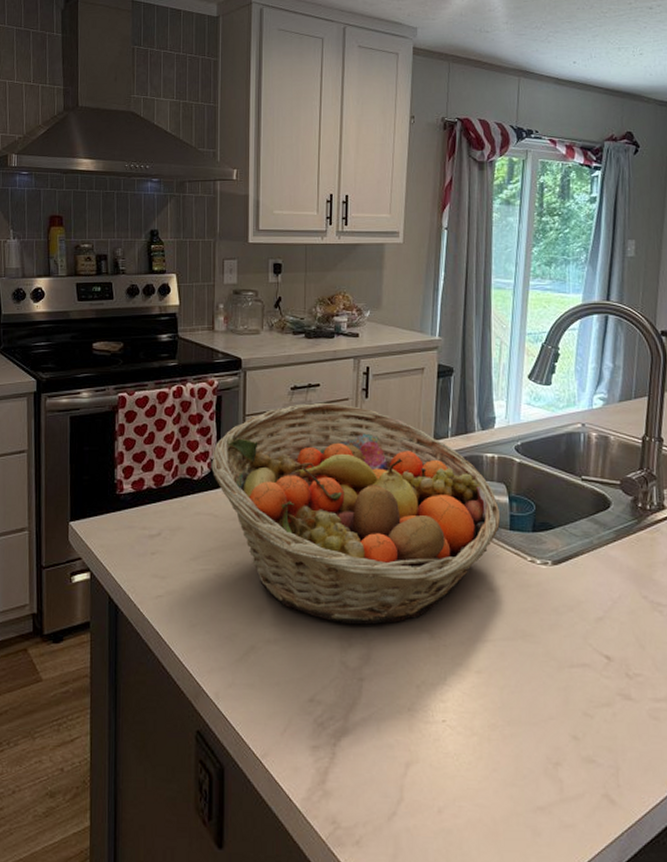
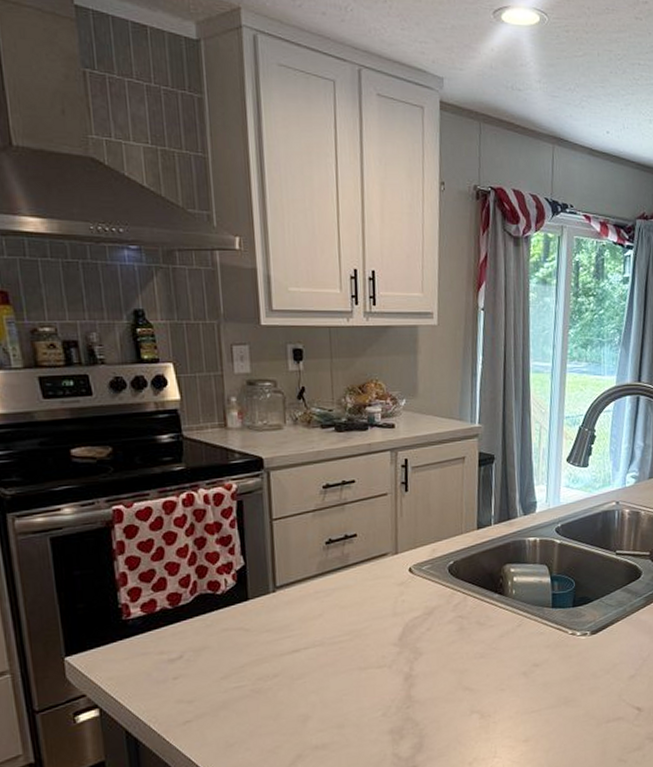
fruit basket: present [211,402,501,625] -> none [236,499,544,718]

